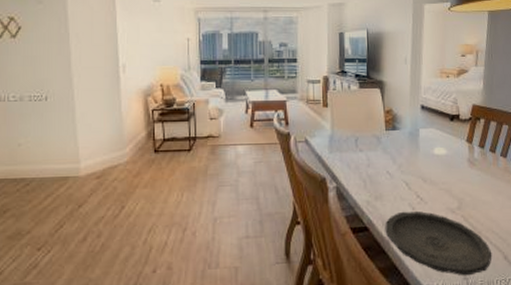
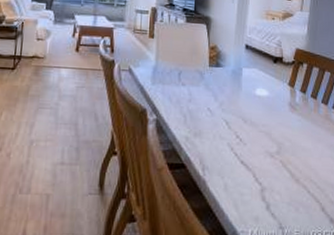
plate: present [385,211,492,276] -> none [202,151,310,225]

